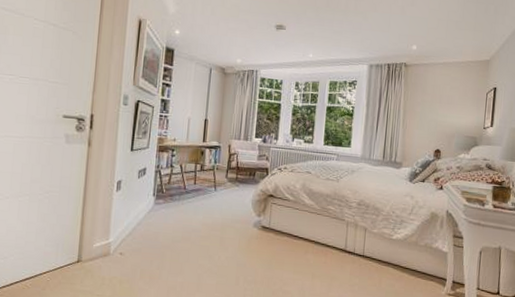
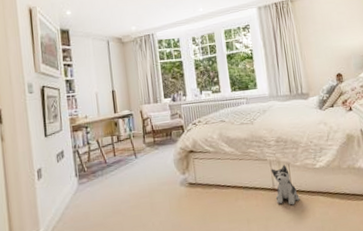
plush toy: none [344,229,369,270] -> present [270,165,300,205]

